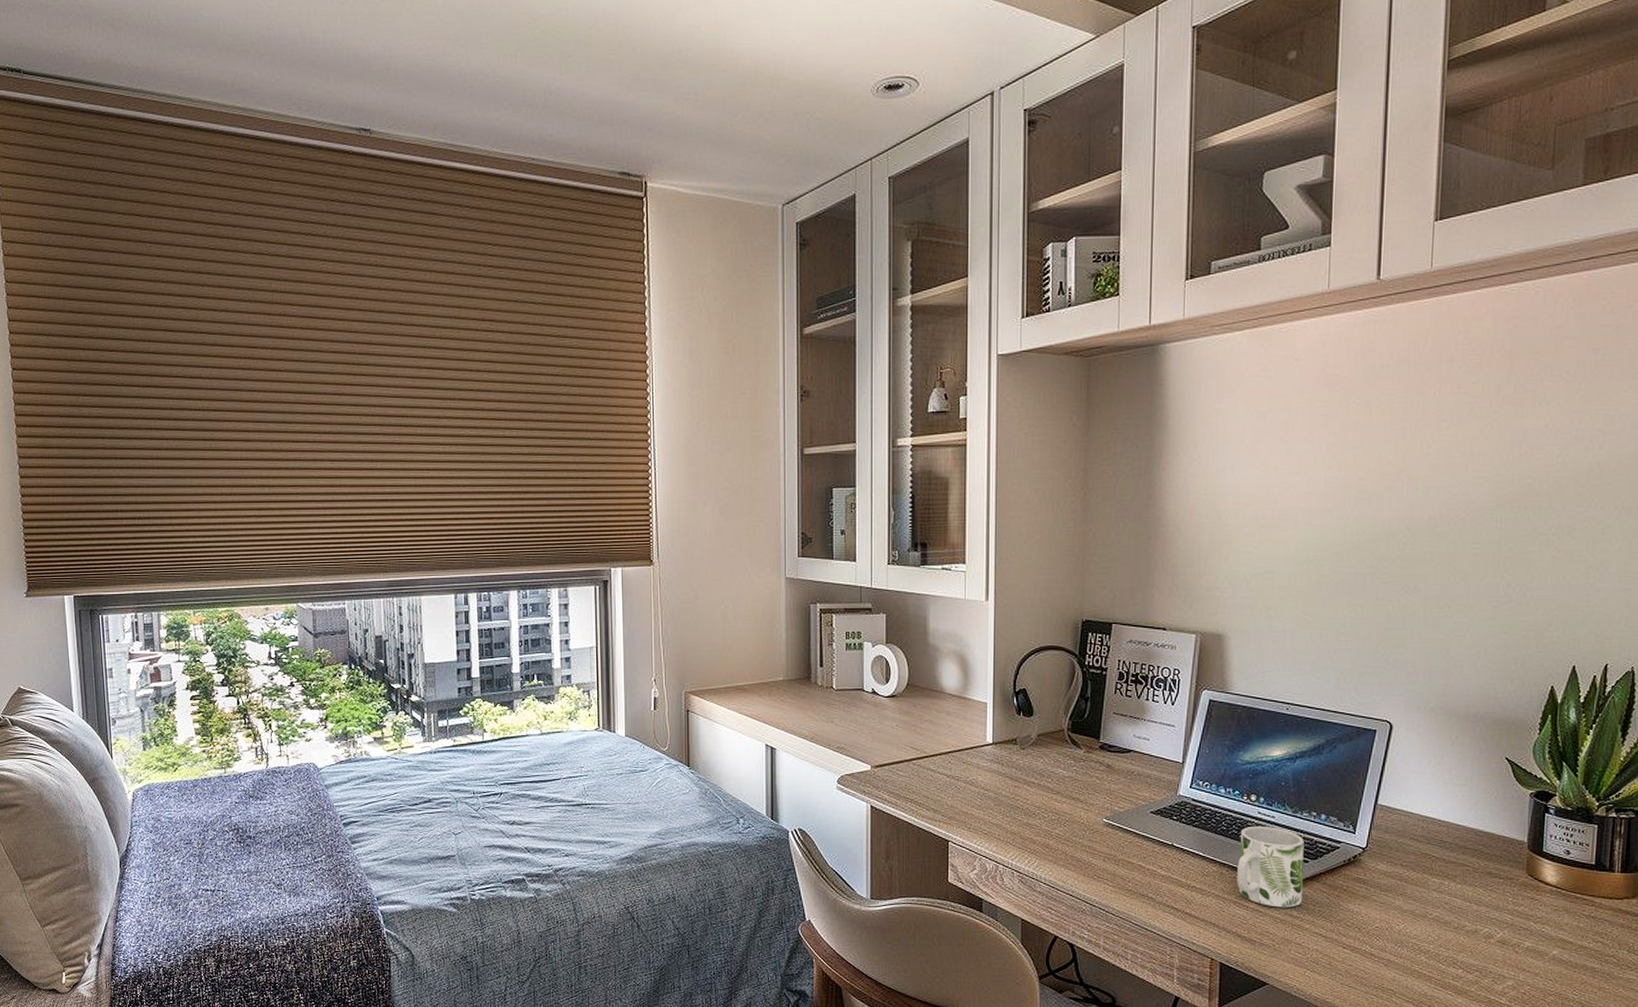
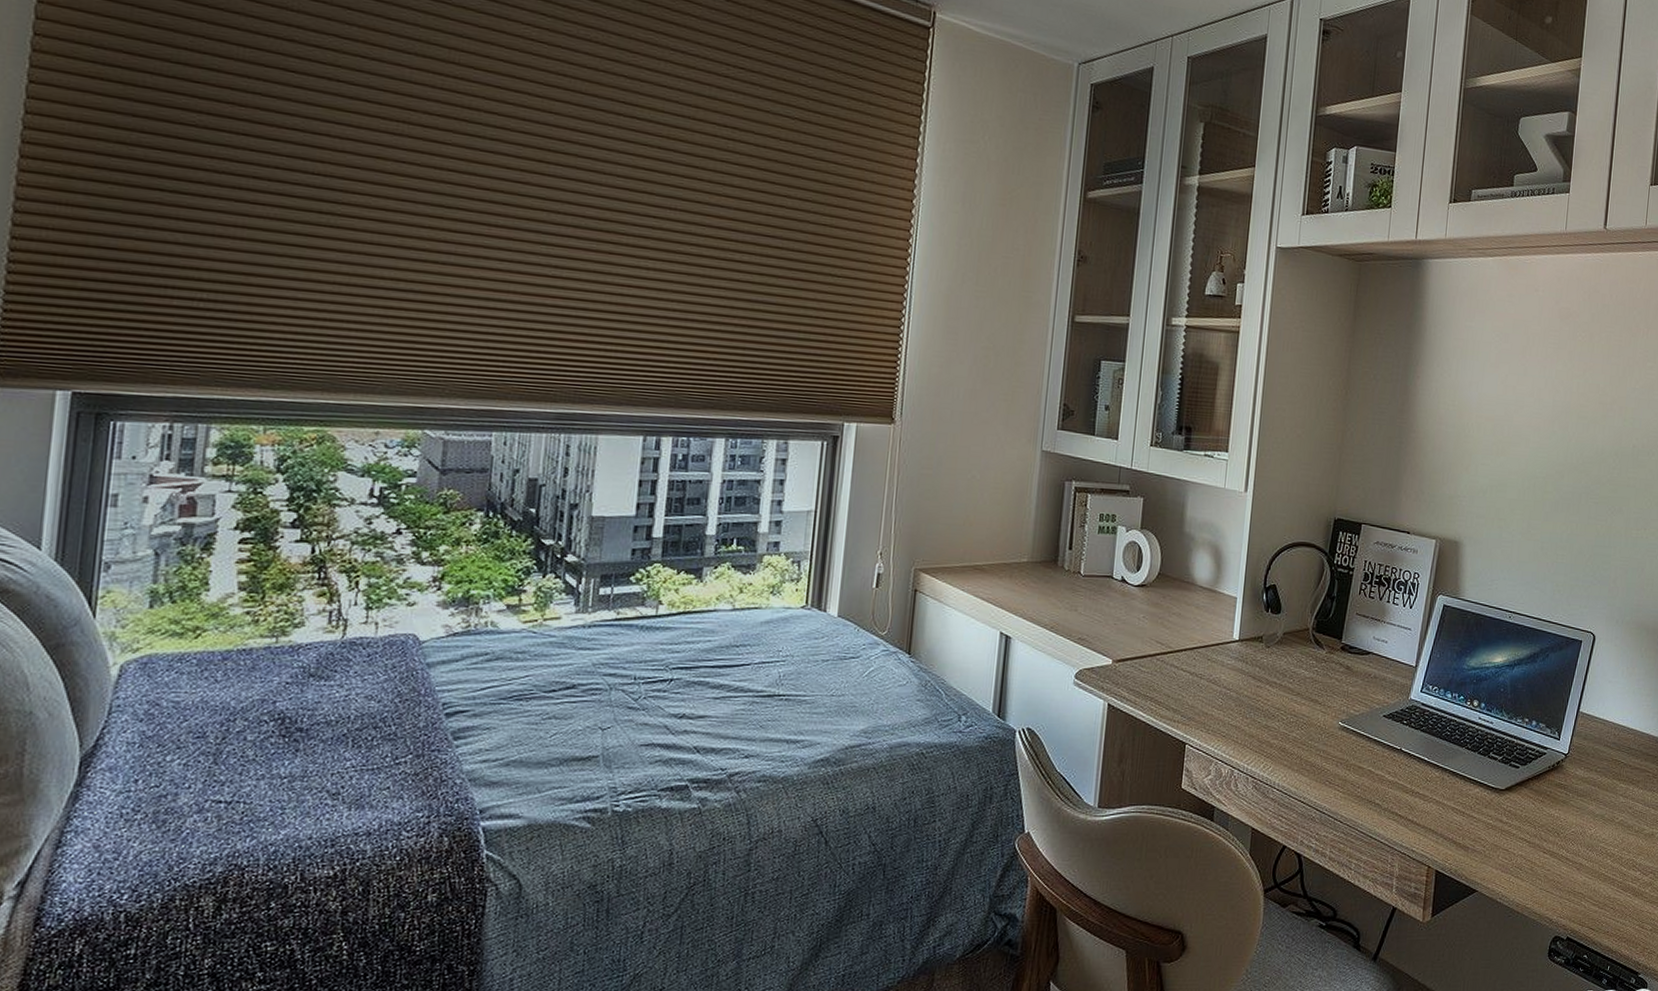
mug: present [1237,825,1304,908] -> none [1456,731,1517,813]

